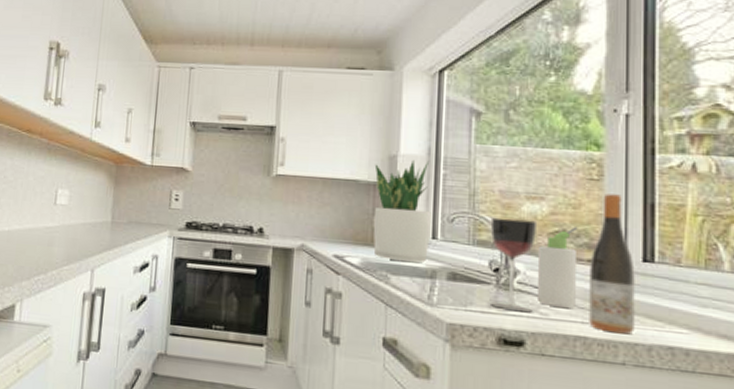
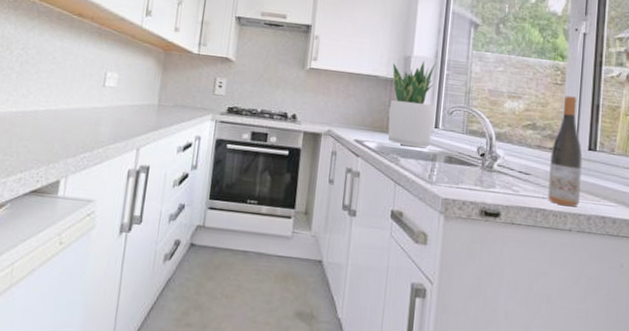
wineglass: present [490,217,538,313] -> none [477,111,516,190]
bottle: present [537,227,578,309] -> none [512,121,545,187]

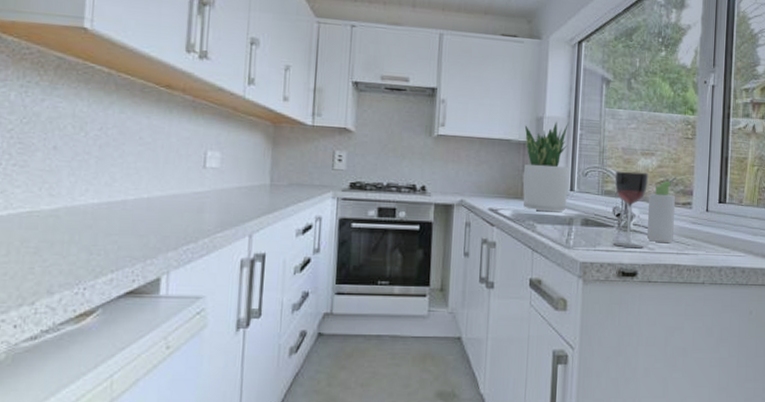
wineglass: none [477,111,516,190] -> present [614,171,649,249]
bottle: none [512,121,545,187] -> present [647,177,677,244]
wine bottle: present [548,95,583,207] -> none [682,150,713,260]

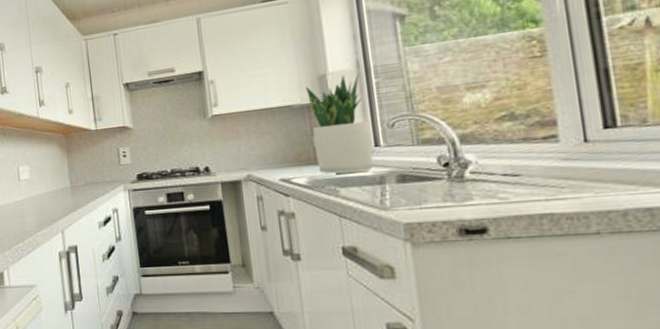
wineglass: present [614,171,649,249] -> none [432,109,491,201]
bottle: present [647,177,677,244] -> none [487,107,536,190]

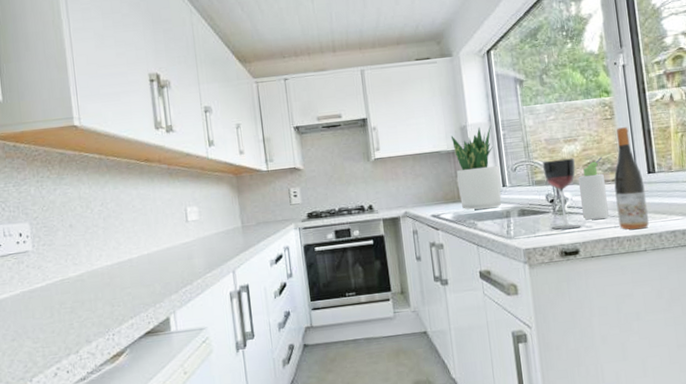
wineglass: none [432,109,491,201] -> present [542,158,581,230]
bottle: none [487,107,536,190] -> present [578,157,609,220]
wine bottle: none [544,66,605,205] -> present [613,127,649,230]

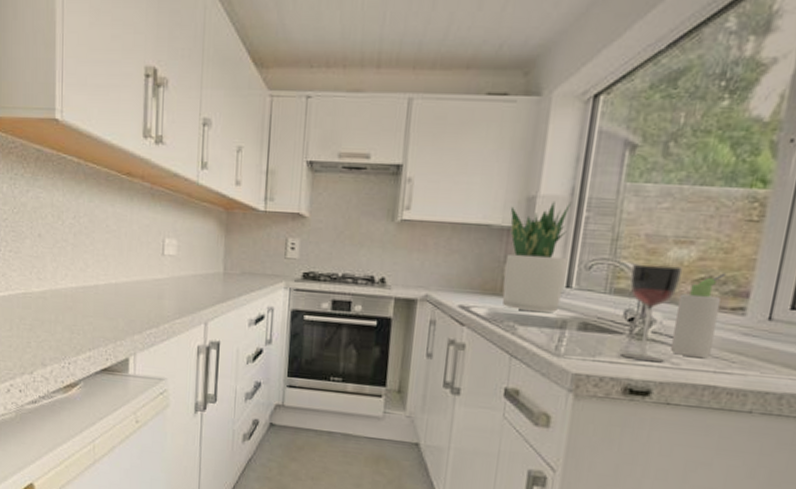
wine bottle: present [613,127,649,230] -> none [721,236,781,384]

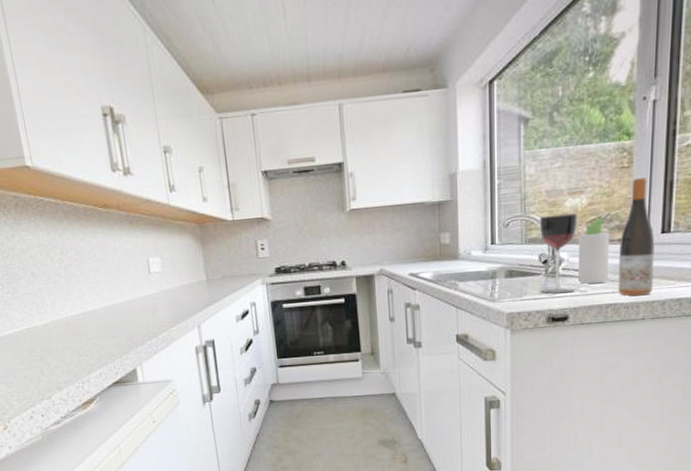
planter: present [502,201,571,312] -> none [437,173,490,269]
wine bottle: none [721,236,781,384] -> present [618,177,655,296]

